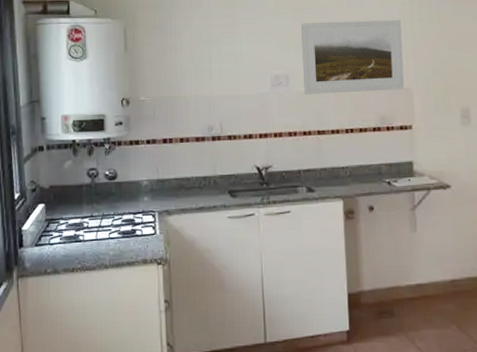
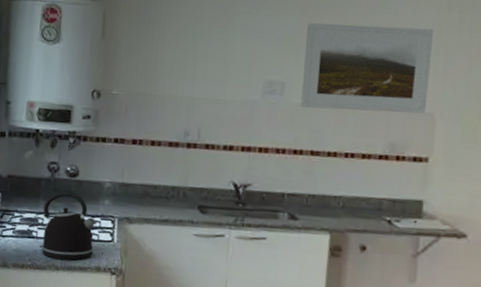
kettle: none [87,194,139,258] -> present [39,191,97,261]

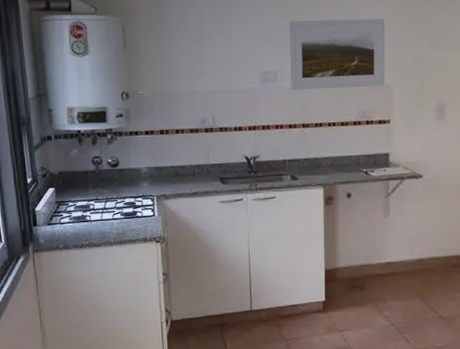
kettle: present [39,191,97,261] -> none [92,179,140,236]

